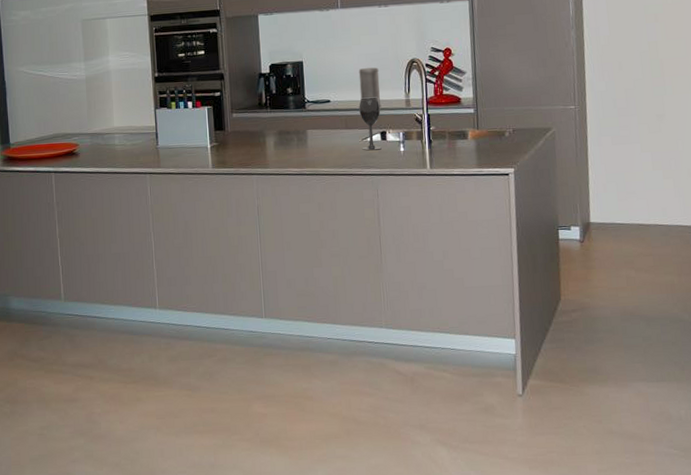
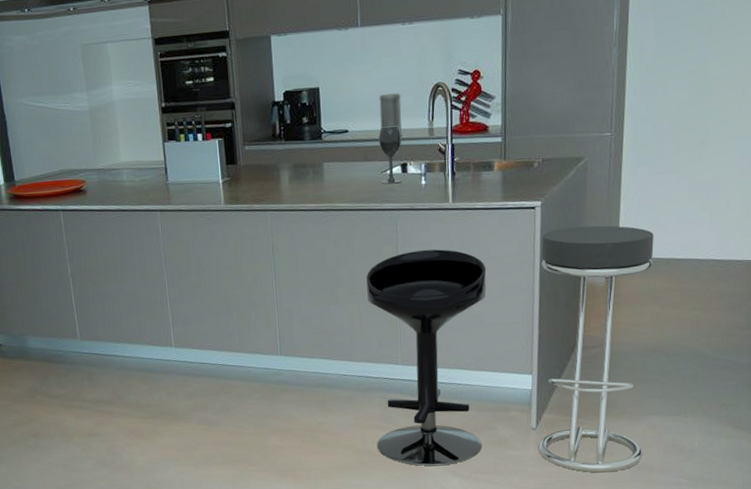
bar stool: none [349,213,470,436] -> present [366,249,487,467]
bar stool: none [516,191,632,443] -> present [539,225,654,473]

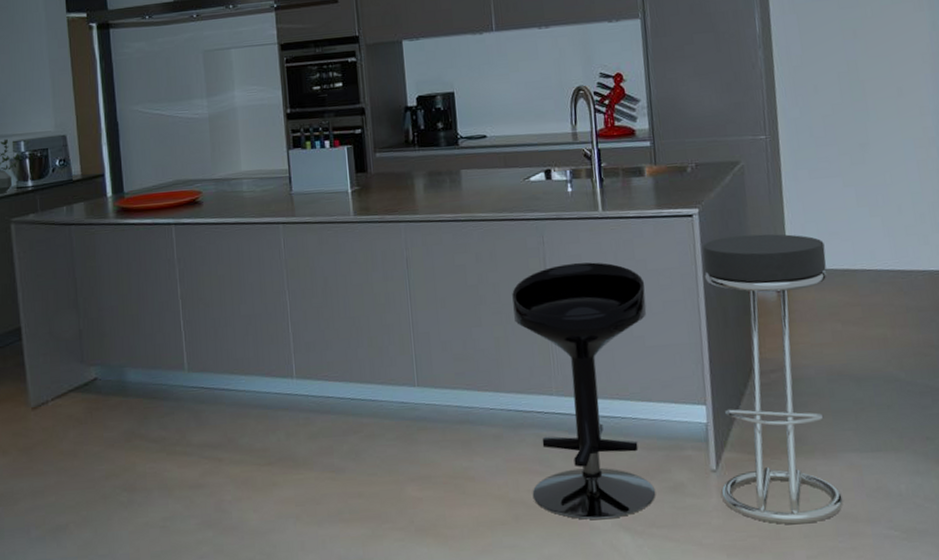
wine glass: present [378,126,402,185] -> none [519,130,546,192]
canister: present [379,93,403,136] -> none [517,97,545,141]

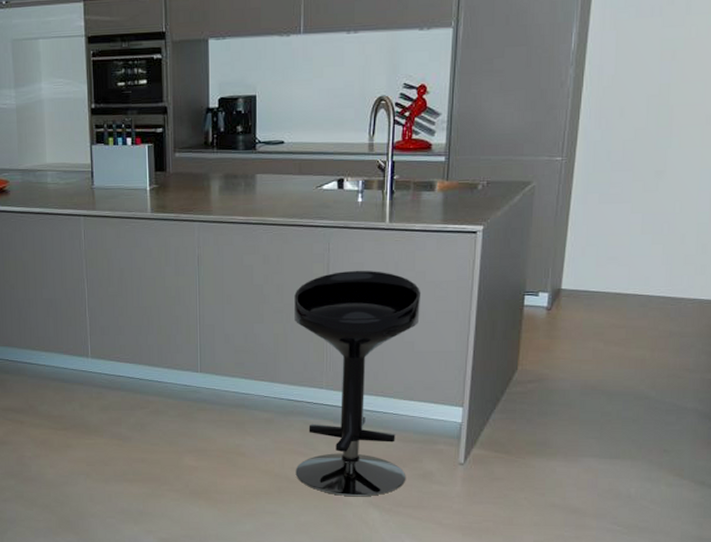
bar stool: present [702,234,844,525] -> none [465,254,601,514]

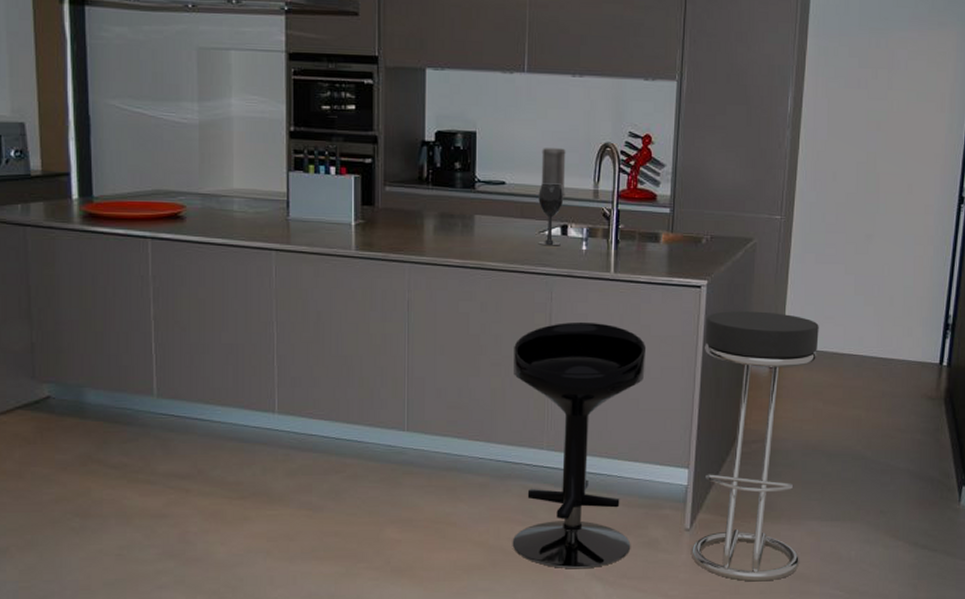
wine glass: none [315,139,340,200] -> present [538,183,564,246]
canister: none [318,105,341,151] -> present [541,148,566,195]
bar stool: none [465,254,601,514] -> present [692,311,819,582]

